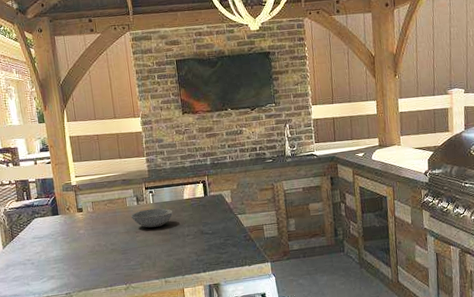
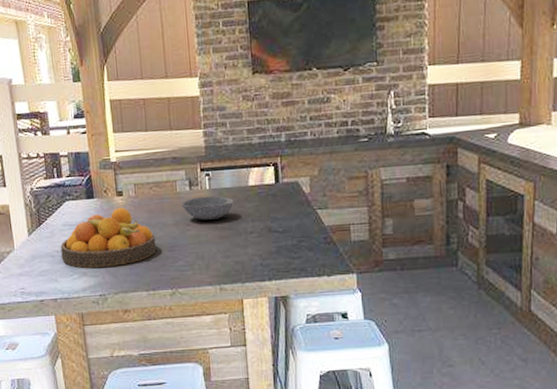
fruit bowl: none [31,221,112,272] -> present [60,207,156,268]

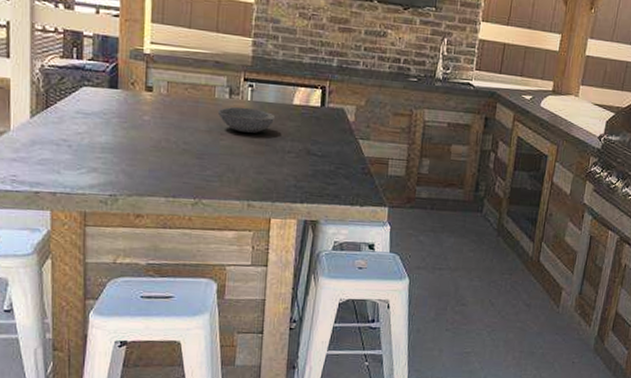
fruit bowl: present [60,207,156,268] -> none [69,103,184,166]

